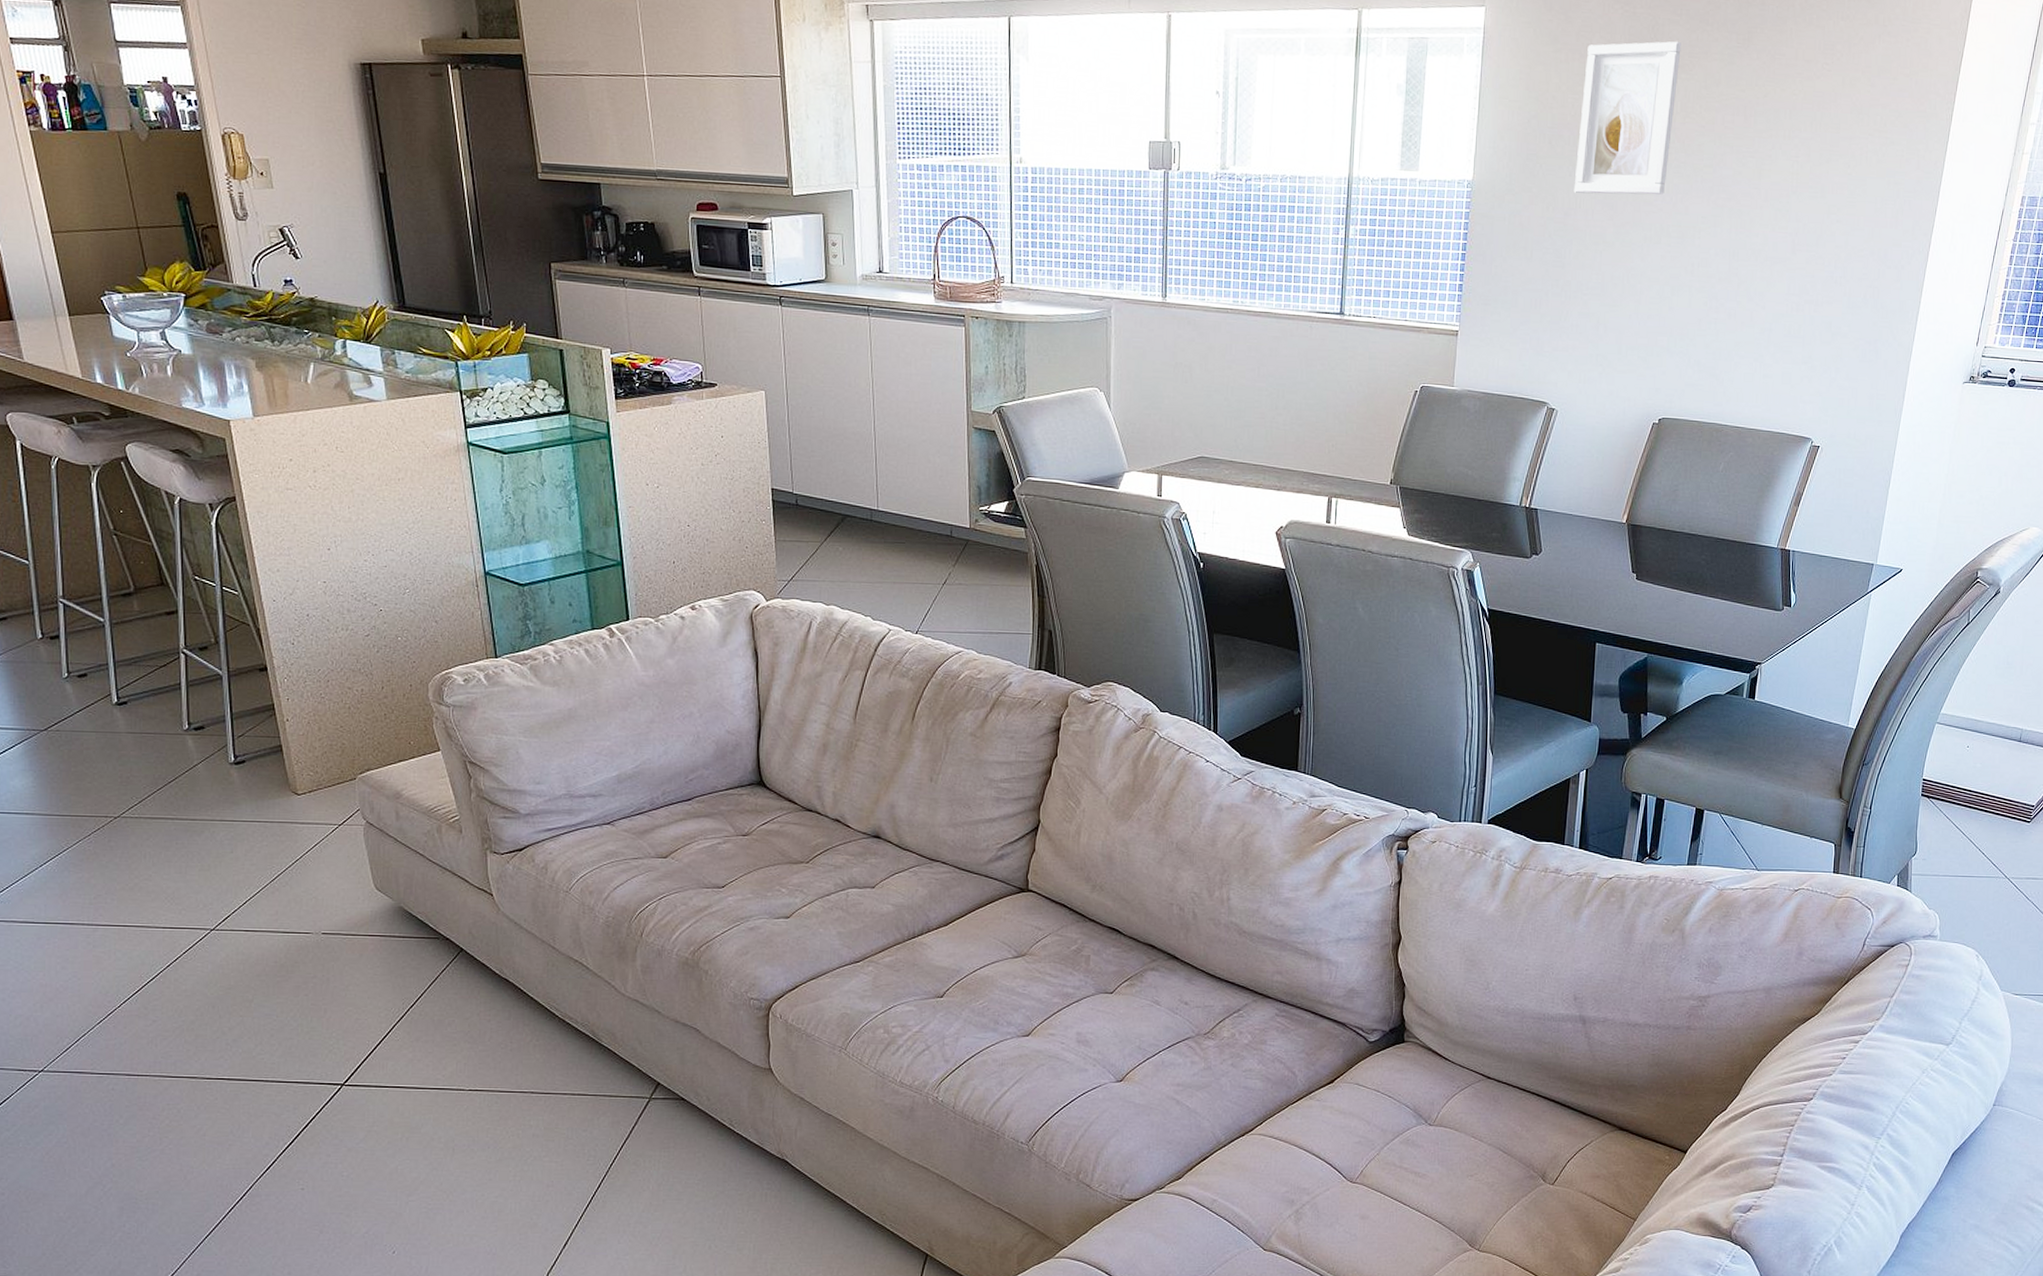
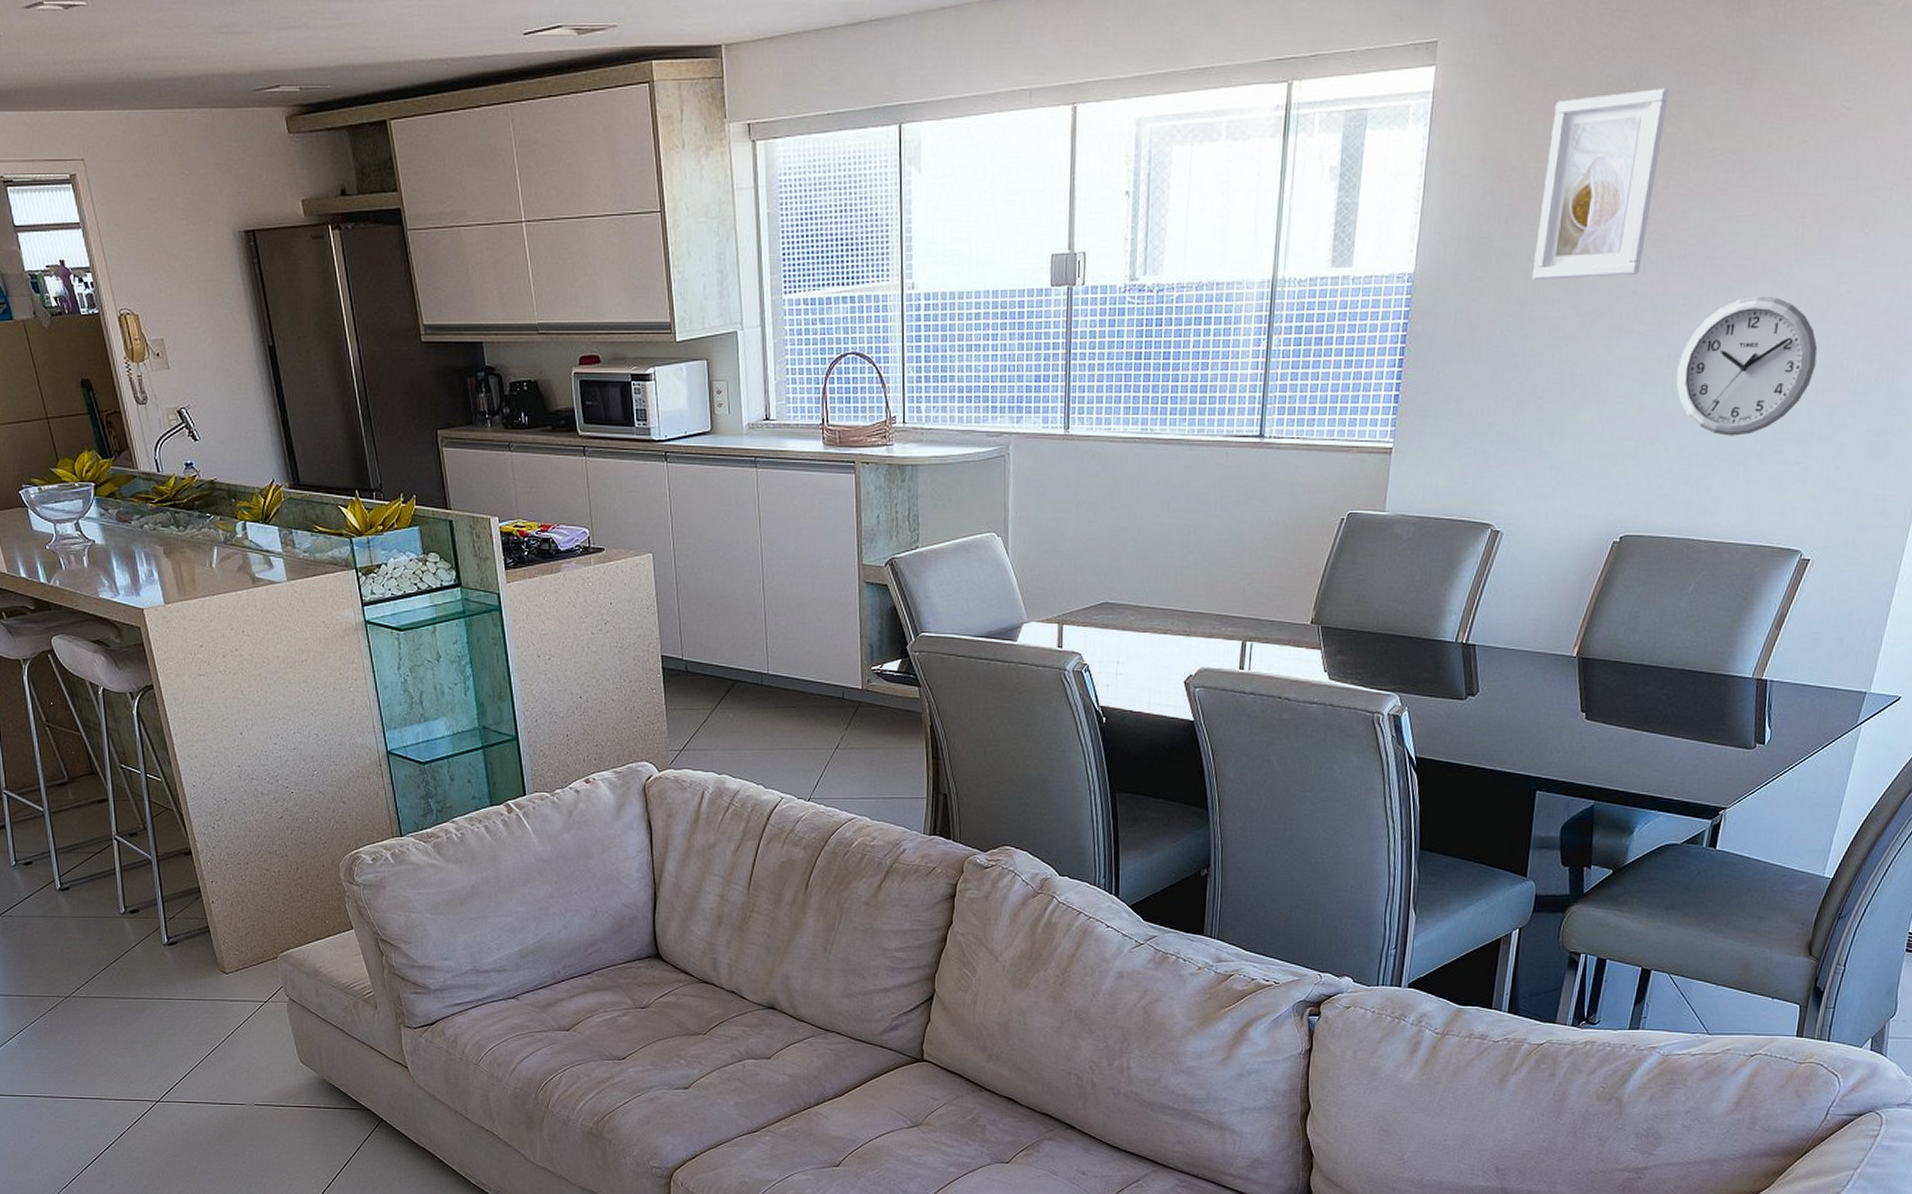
wall clock: none [1700,219,1815,337] -> present [1676,296,1818,436]

